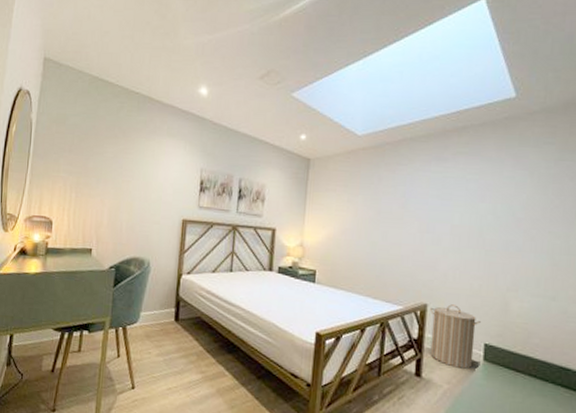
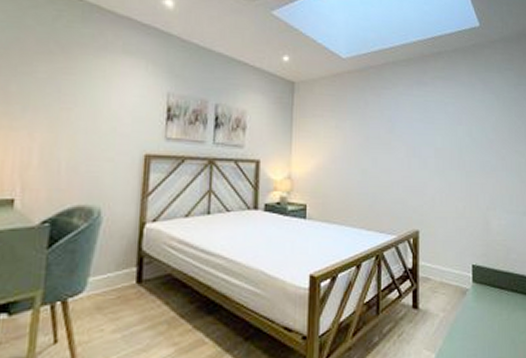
laundry hamper: present [430,304,481,369] -> none [422,228,467,294]

